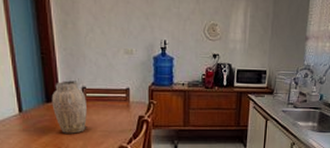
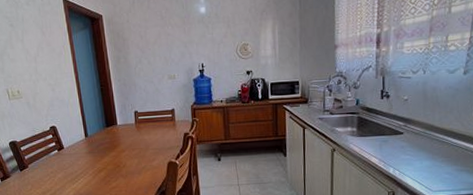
vase: present [51,80,87,134] -> none [110,106,141,153]

